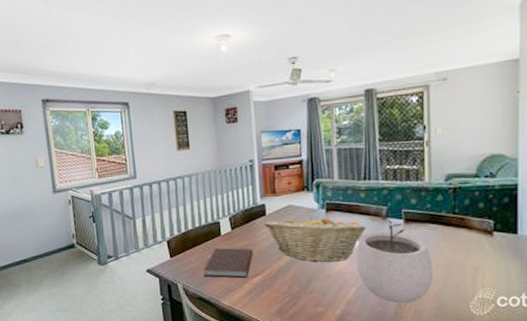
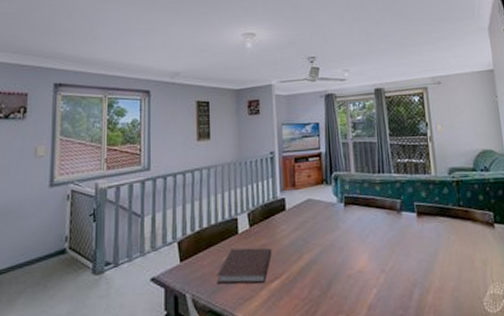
fruit basket: present [264,216,366,262] -> none [284,210,383,261]
plant pot: present [356,218,434,304] -> none [374,211,448,305]

